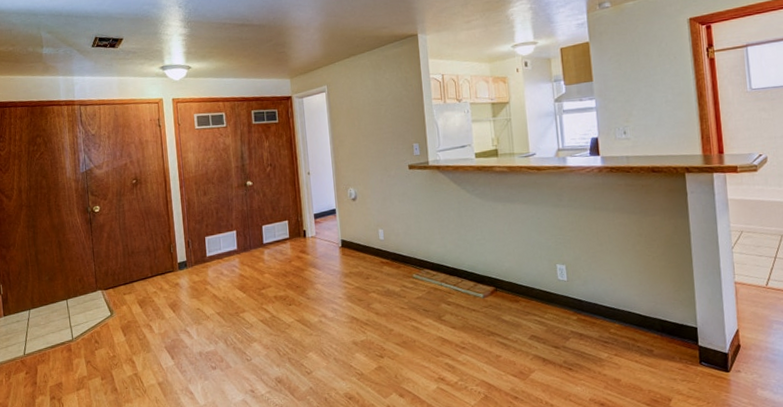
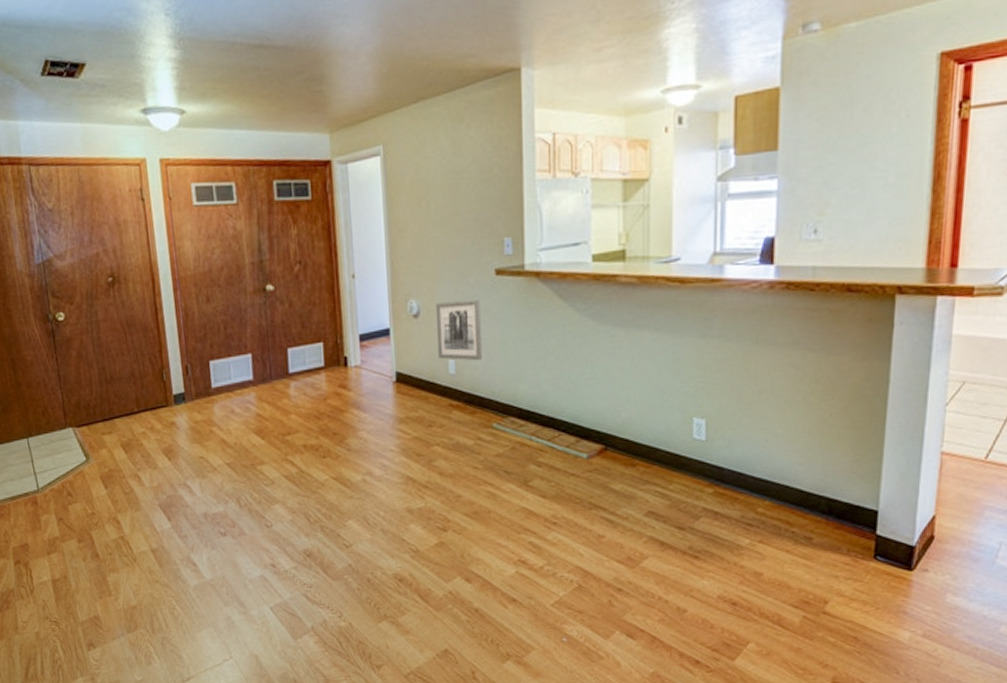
wall art: none [368,186,403,230] -> present [436,299,483,361]

